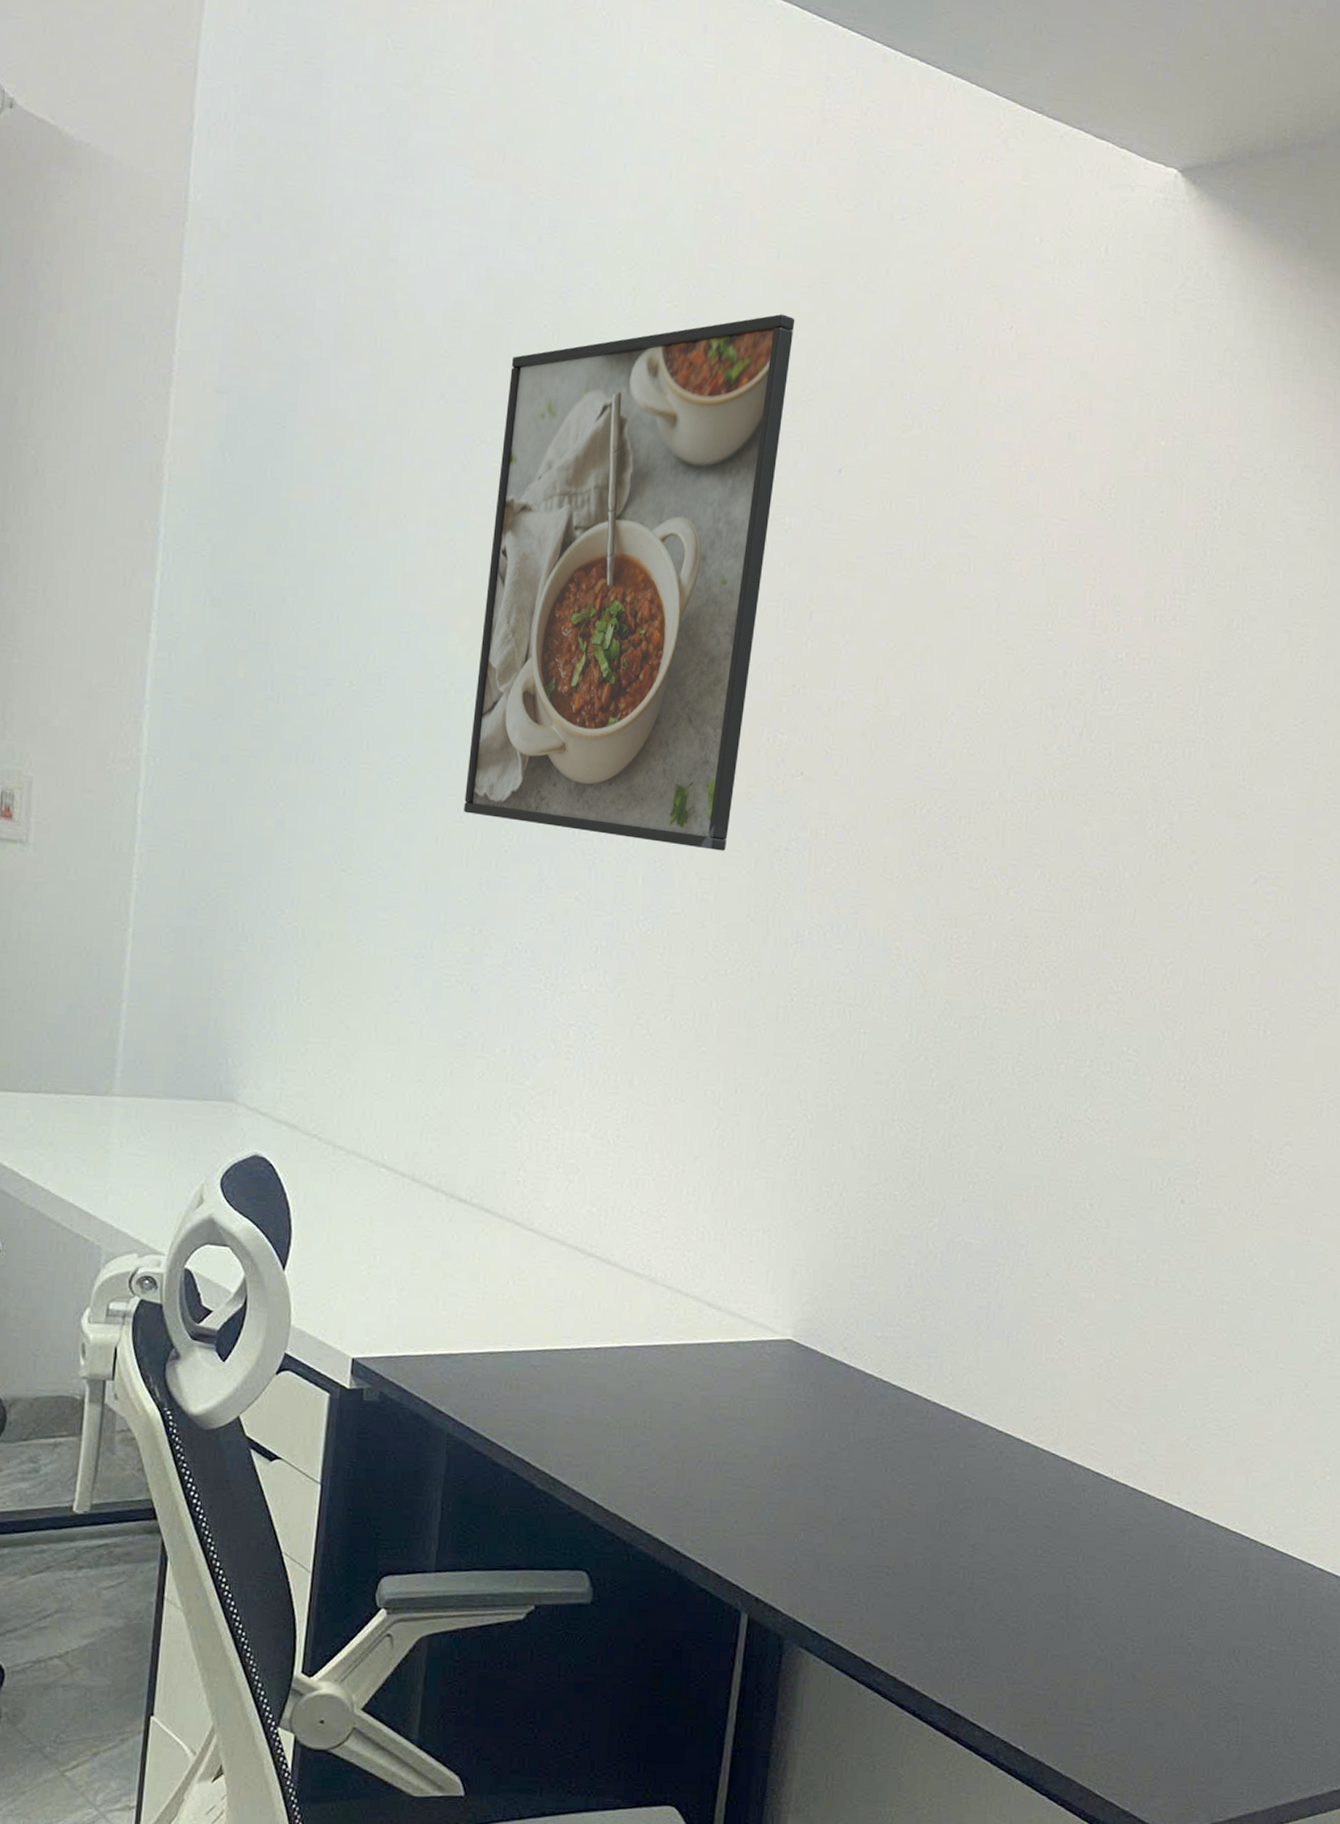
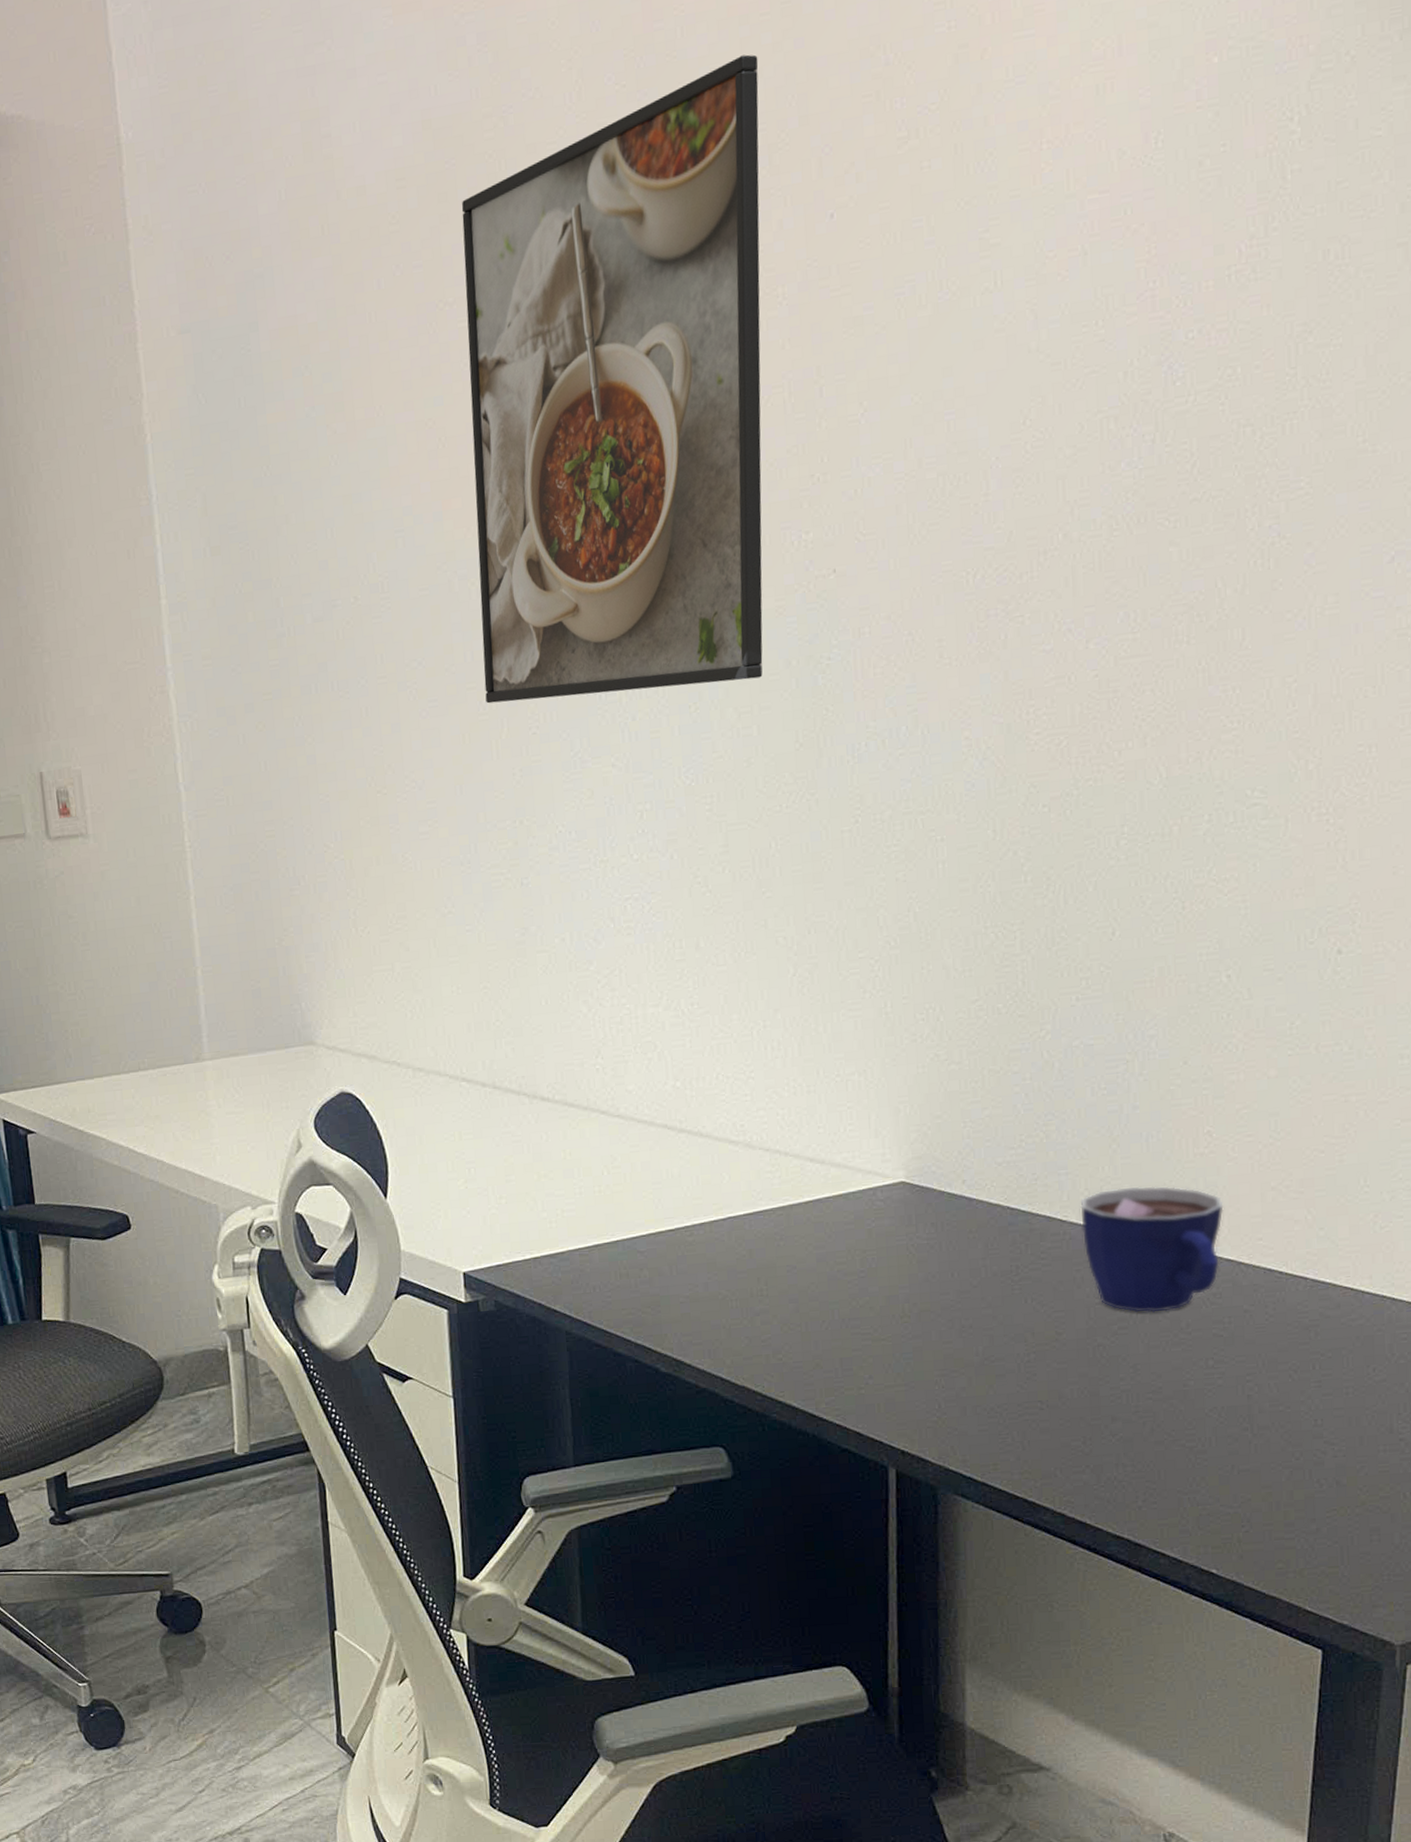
cup: none [943,1378,1066,1498] -> present [1080,1186,1224,1313]

